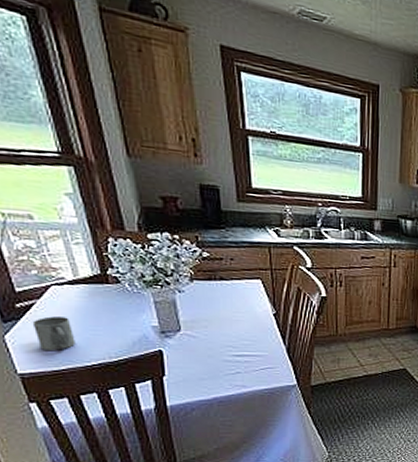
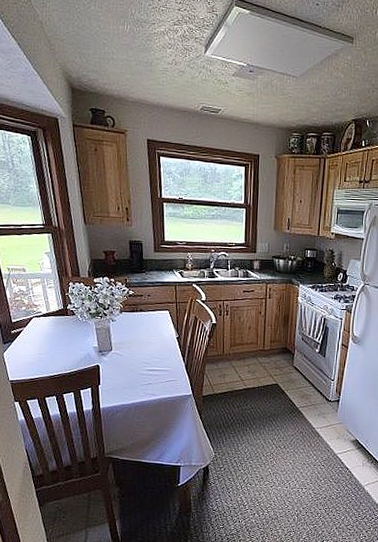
mug: present [32,316,75,350] -> none [20,339,45,364]

